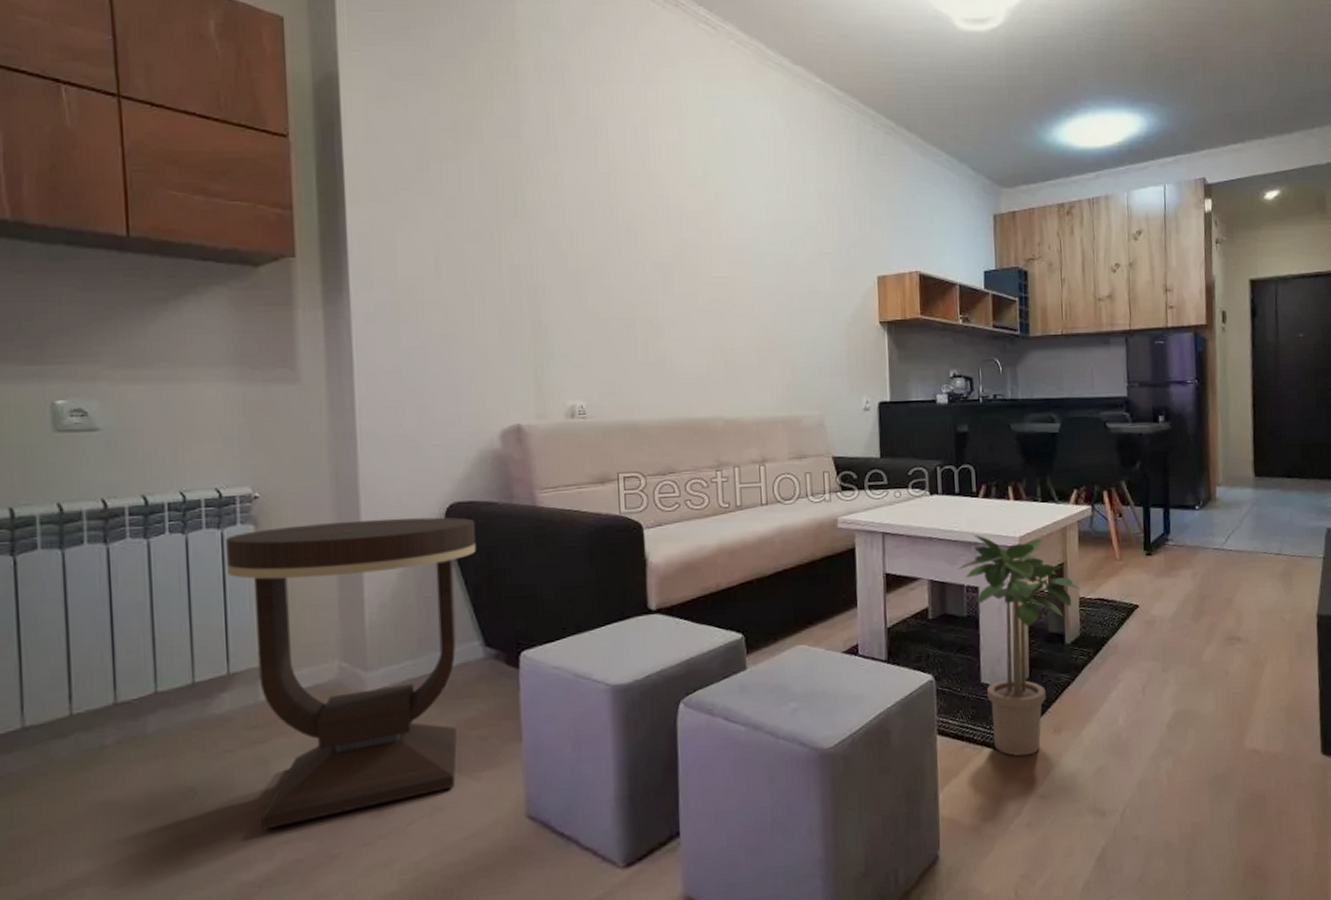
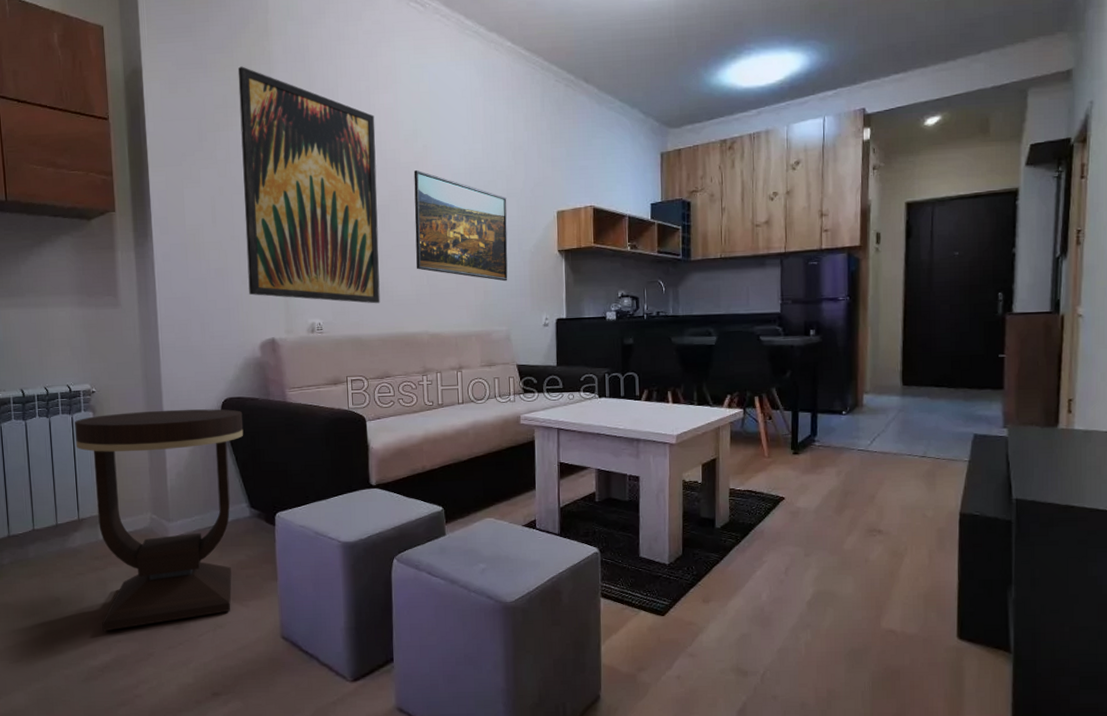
wall art: none [473,82,662,382] -> present [237,66,380,304]
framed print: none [703,220,821,357] -> present [413,169,508,282]
potted plant: present [957,535,1080,756] -> none [621,432,731,620]

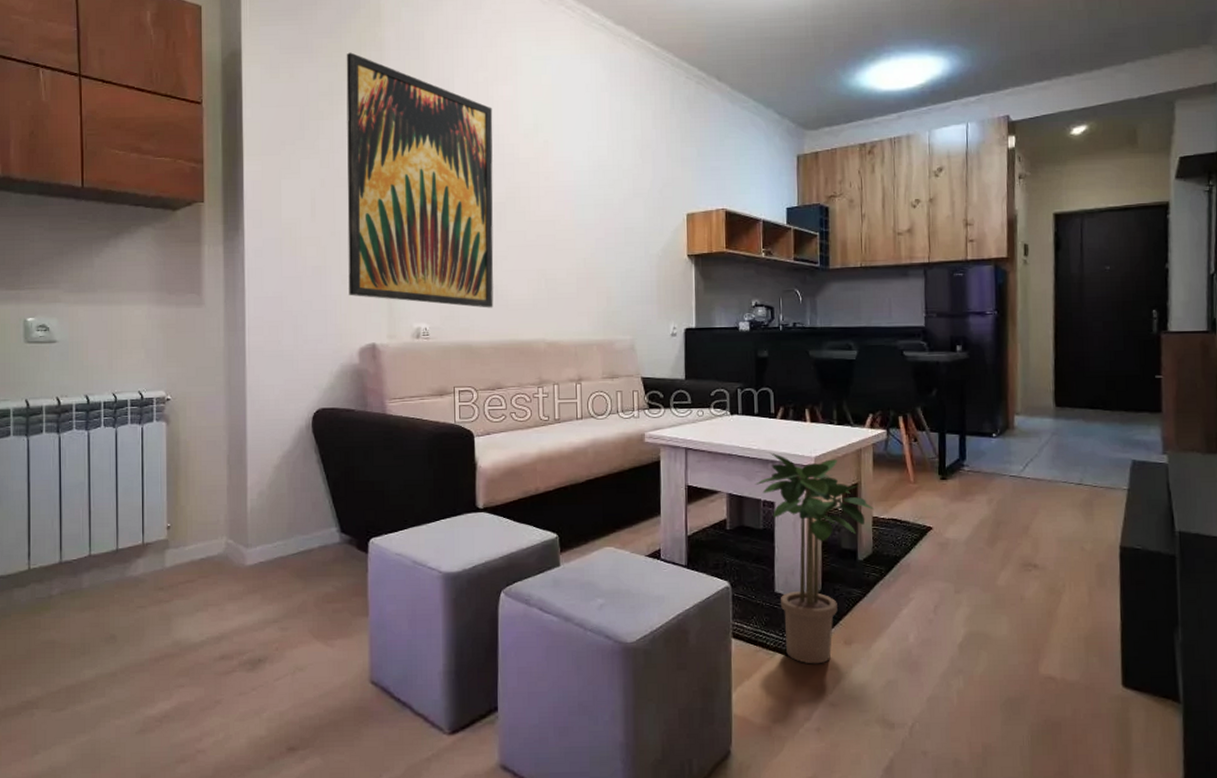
side table: present [75,409,244,632] -> none [145,420,337,675]
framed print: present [413,169,508,282] -> none [533,166,634,287]
potted plant: none [621,432,731,620] -> present [754,453,874,664]

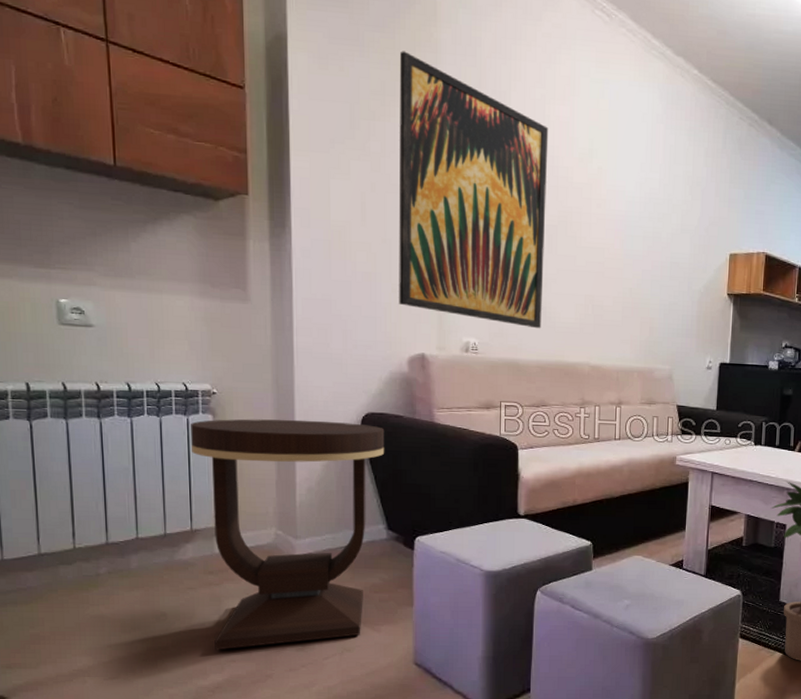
side table: none [145,420,337,675] -> present [191,419,385,650]

